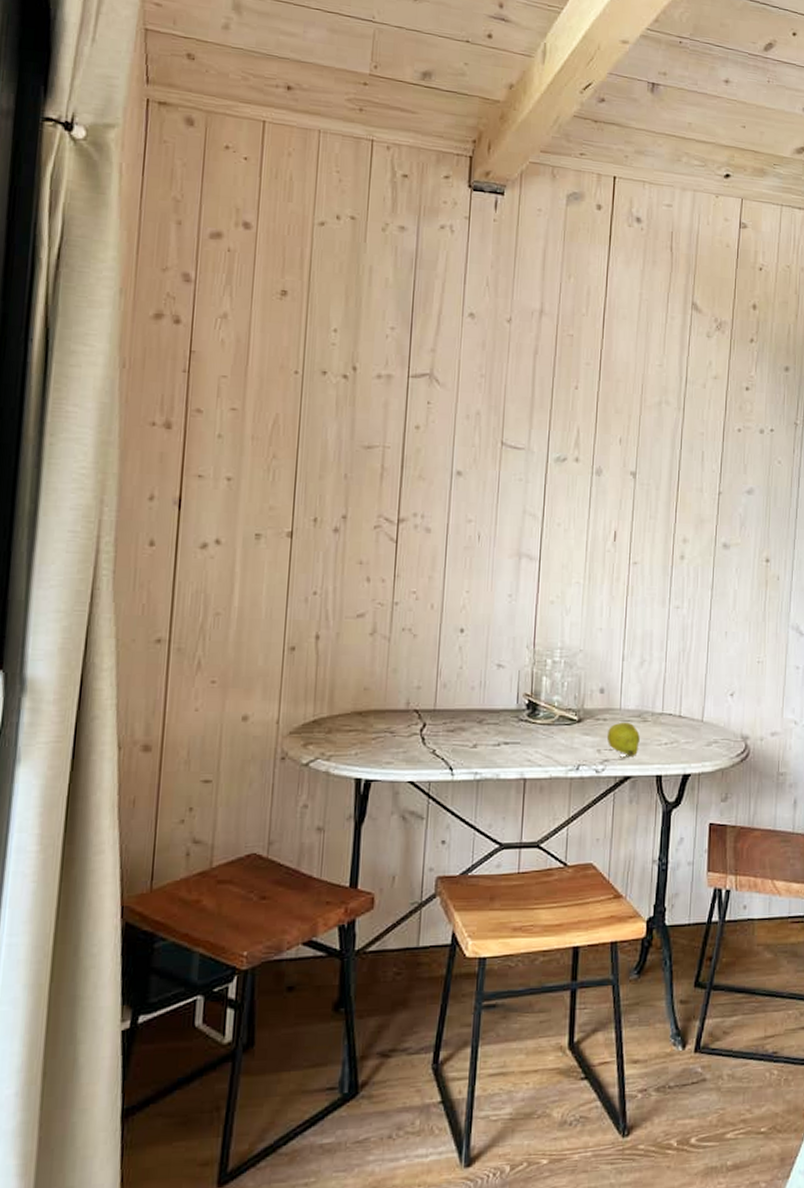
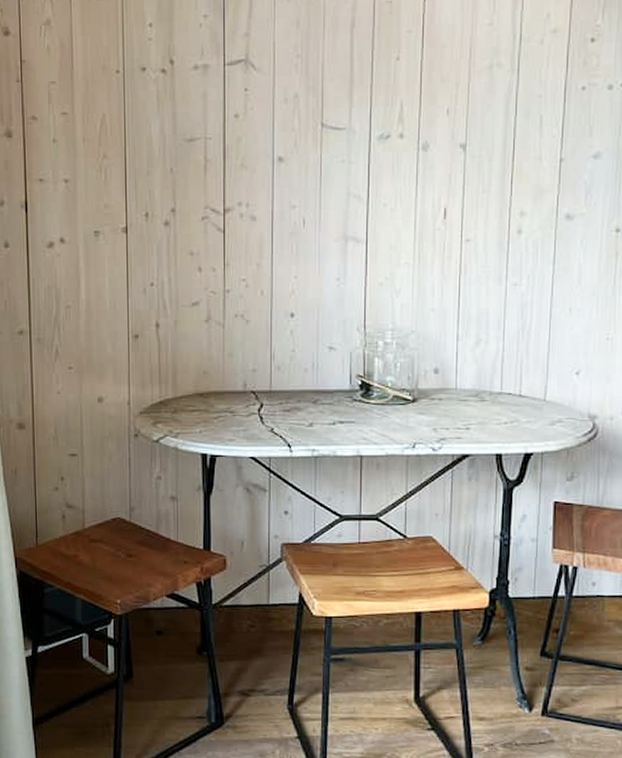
fruit: present [606,722,640,759] -> none [442,401,478,438]

